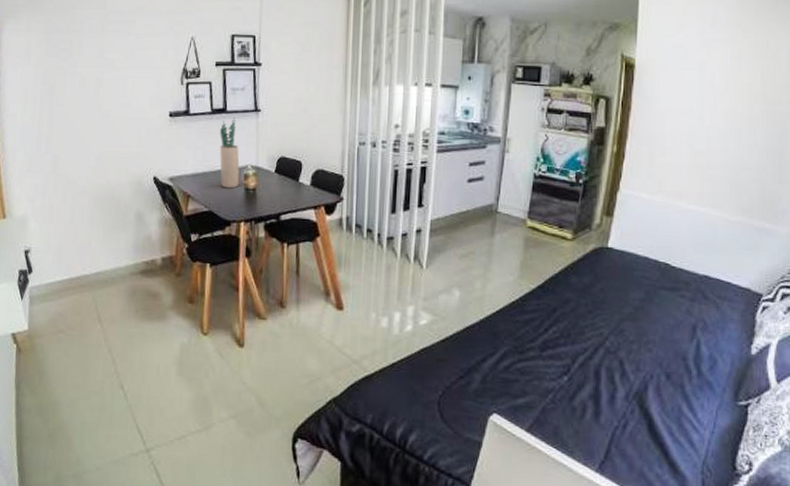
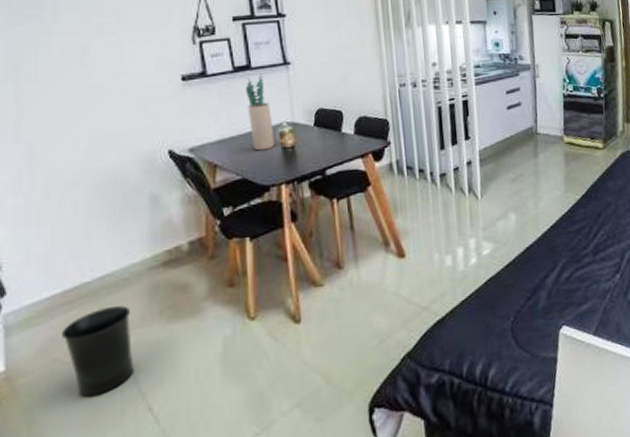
waste bin: none [65,298,114,366] -> present [60,305,134,398]

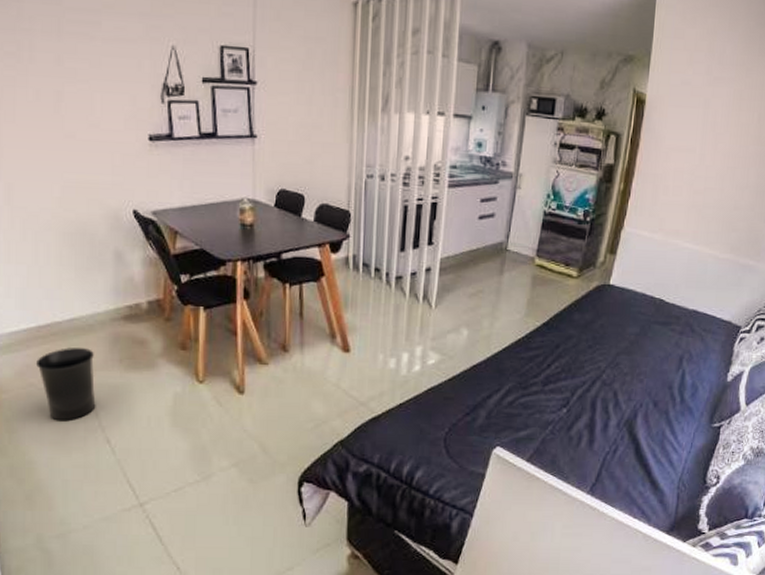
vase: present [246,73,275,151] -> none [210,143,235,224]

